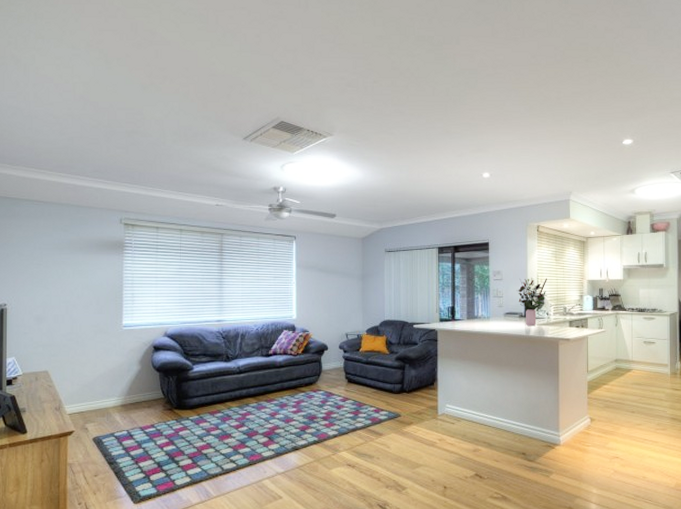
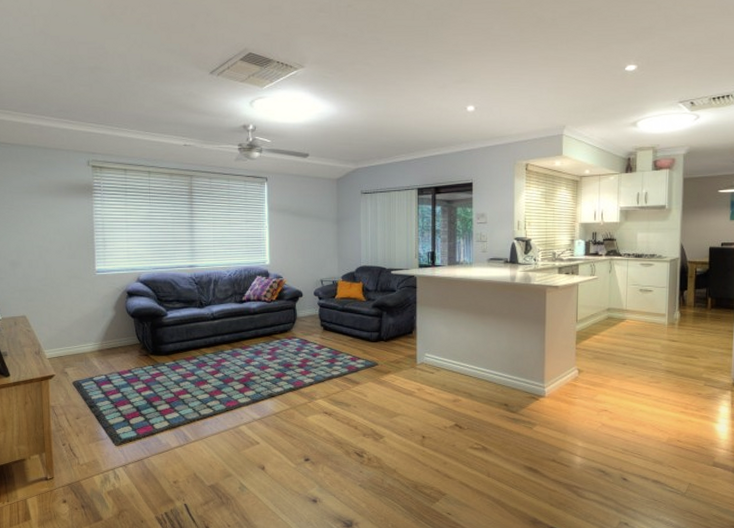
bouquet: present [516,278,547,326] -> none [501,221,535,272]

